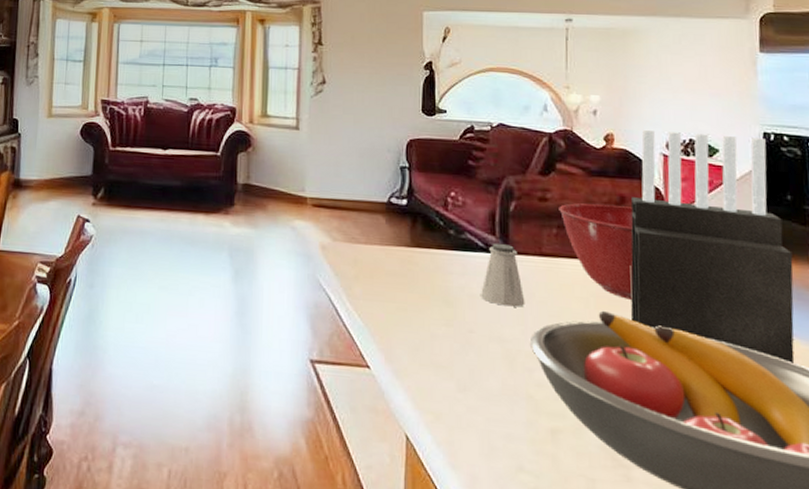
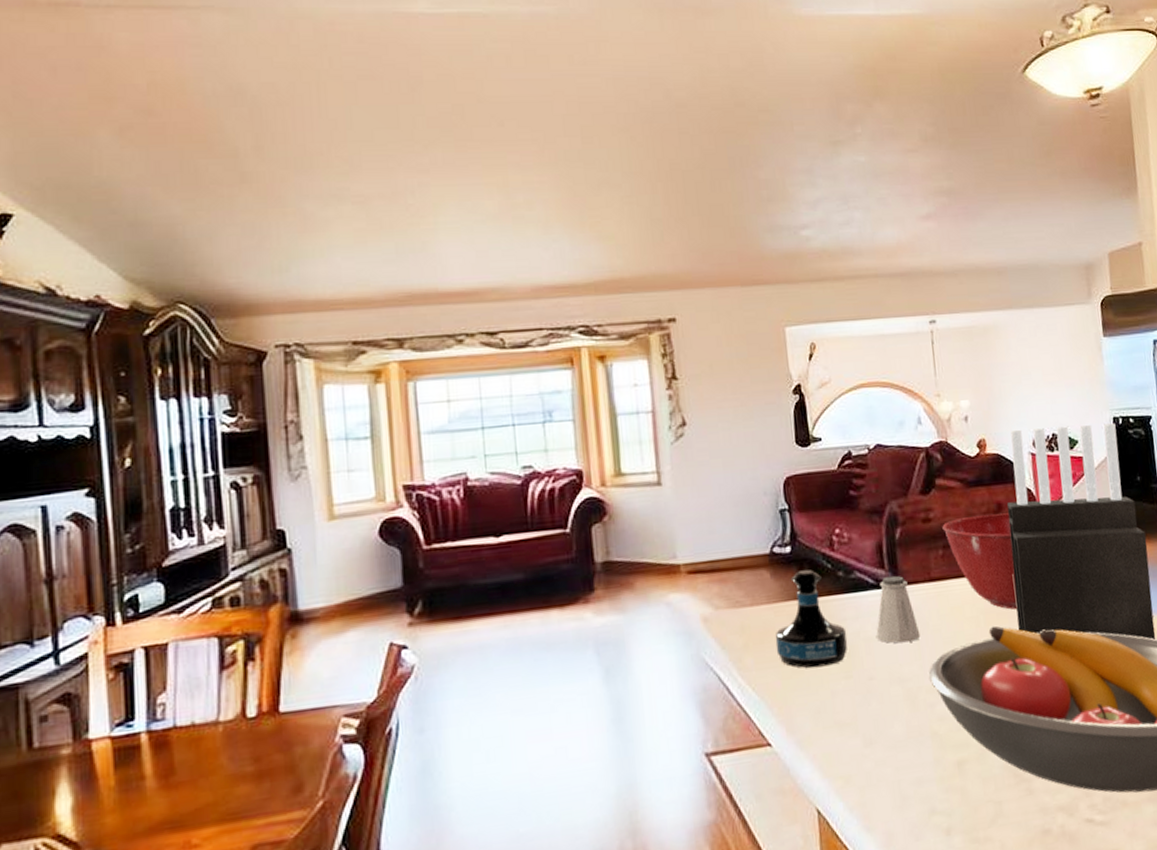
tequila bottle: none [383,222,452,311] -> present [775,570,848,668]

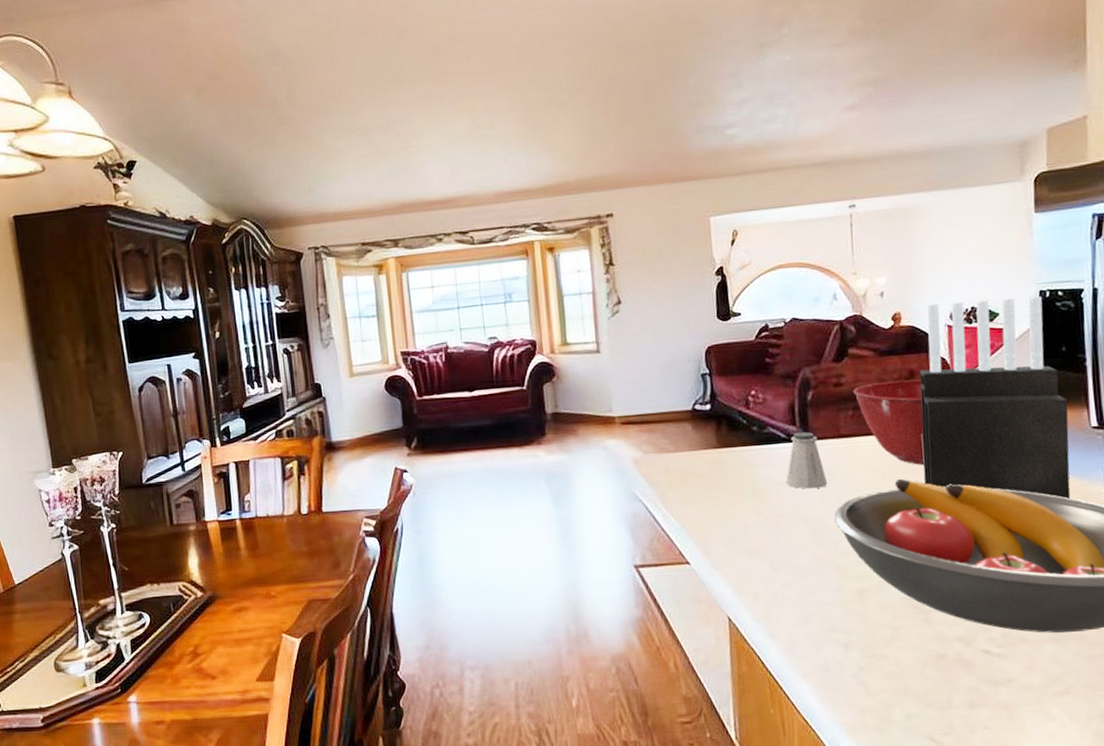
tequila bottle: present [775,570,848,668] -> none [695,424,760,505]

